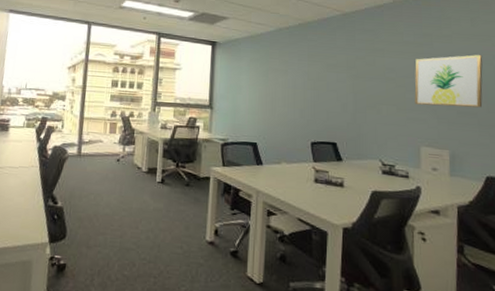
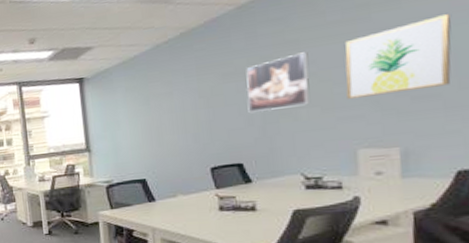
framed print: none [344,60,390,103] -> present [246,51,310,112]

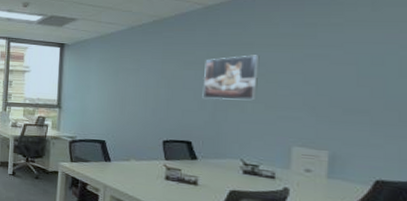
wall art: present [345,14,451,99] -> none [288,44,383,105]

